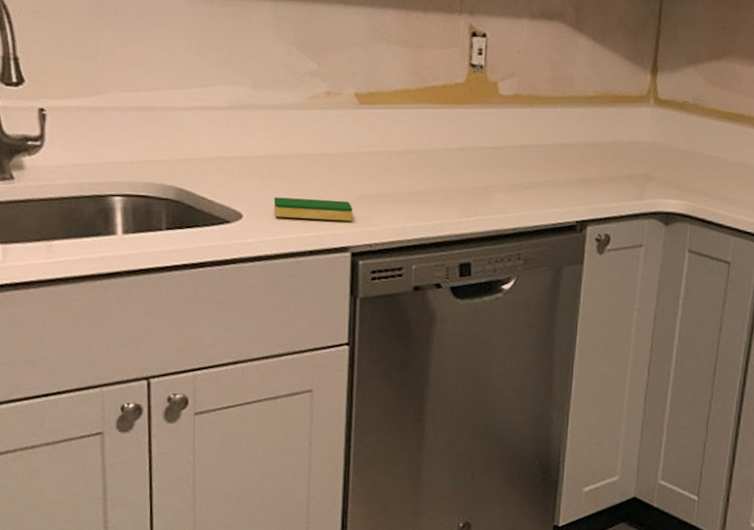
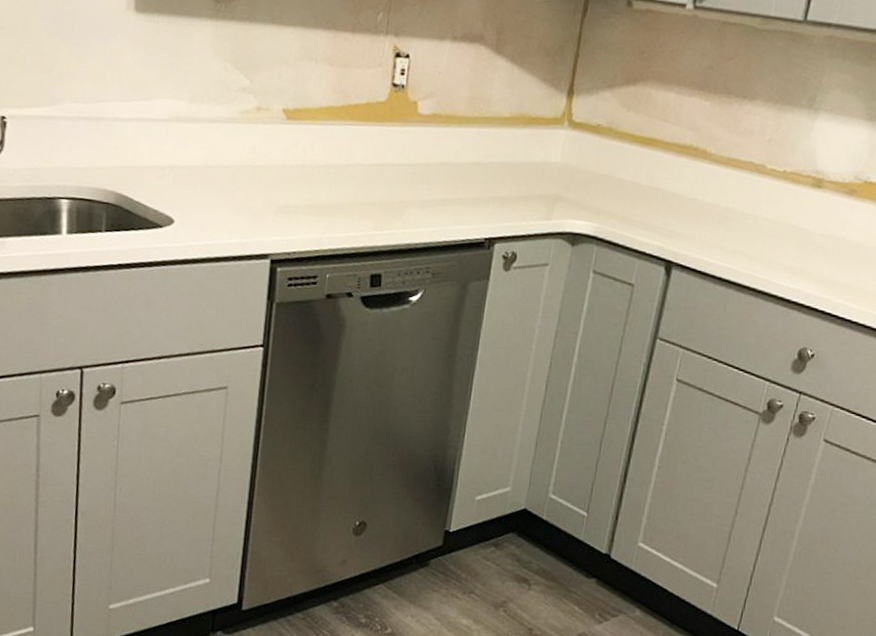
dish sponge: present [273,197,353,222] -> none [202,204,275,231]

